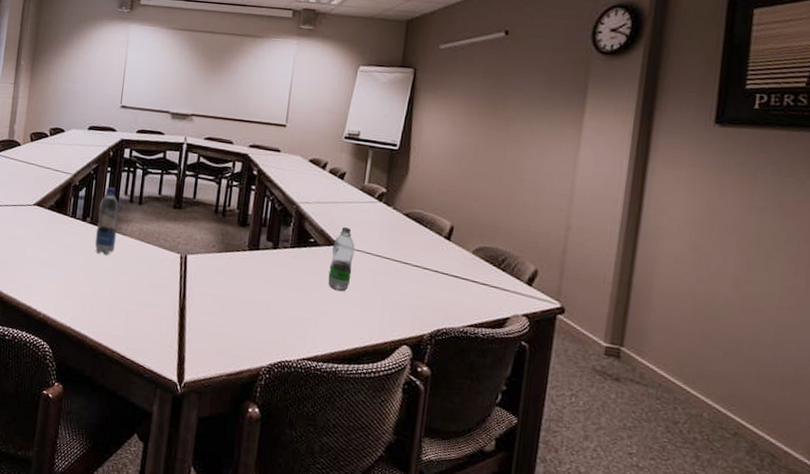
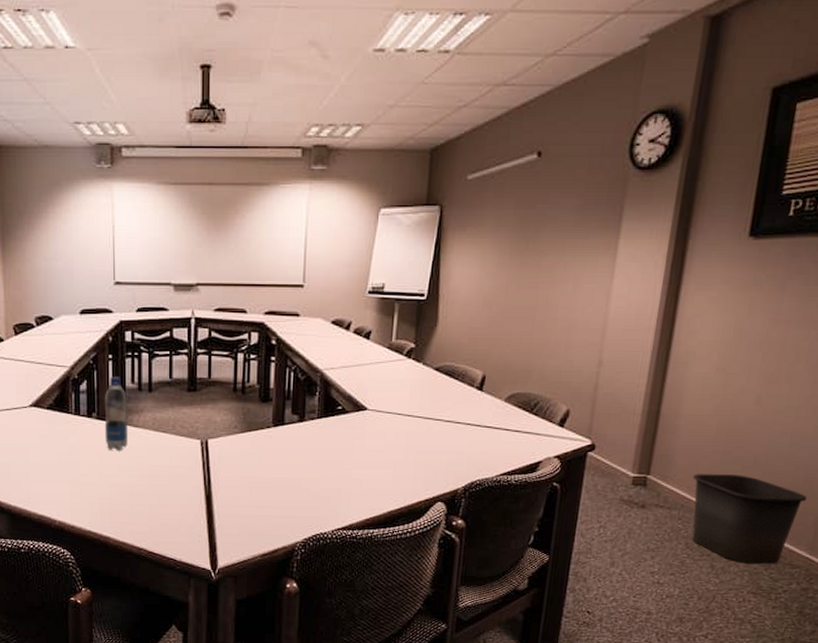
bottle: present [328,227,355,292] -> none [359,390,385,457]
waste bin: none [670,352,799,465] -> present [692,474,807,564]

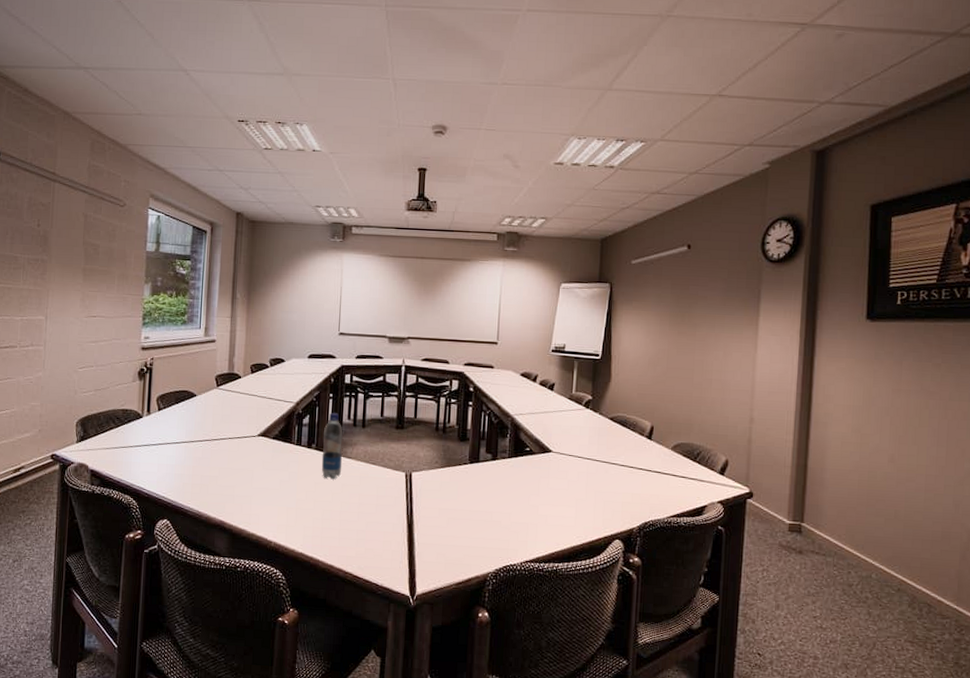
waste bin: present [692,474,807,564] -> none [842,523,946,614]

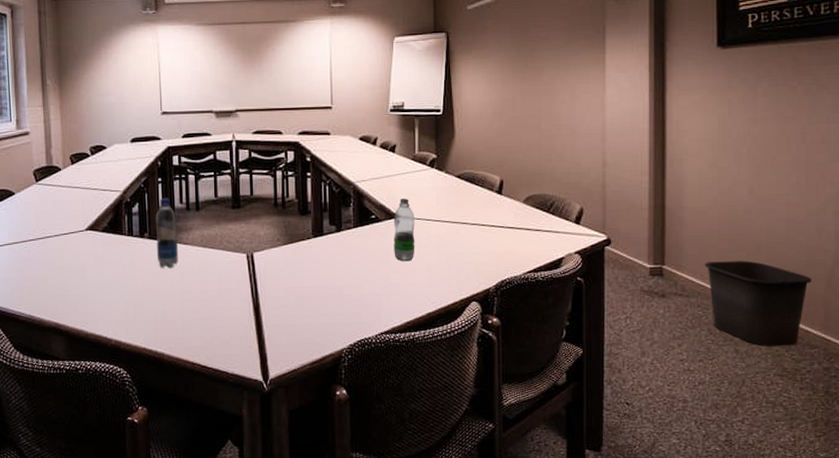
bottle: none [544,435,567,495] -> present [393,199,415,262]
waste bin: none [842,523,946,614] -> present [704,261,811,346]

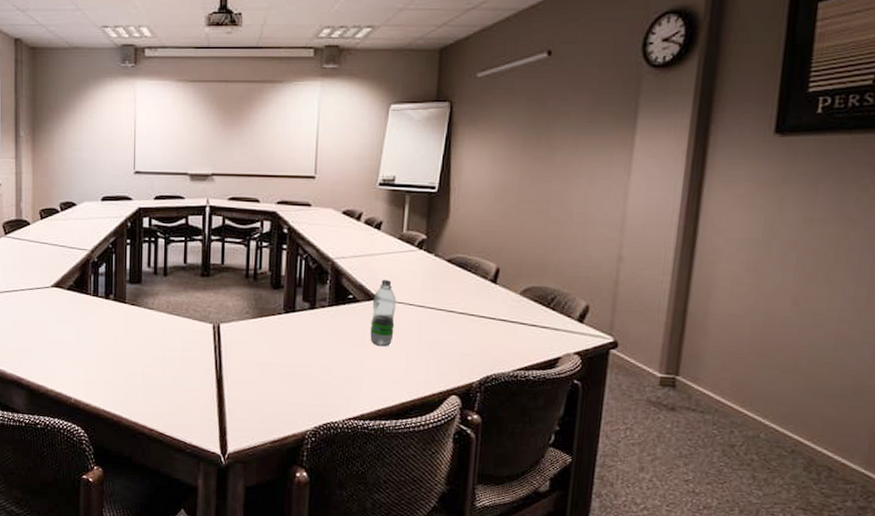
bottle: present [155,198,179,269] -> none [121,260,144,333]
waste bin: present [704,261,811,346] -> none [726,377,857,478]

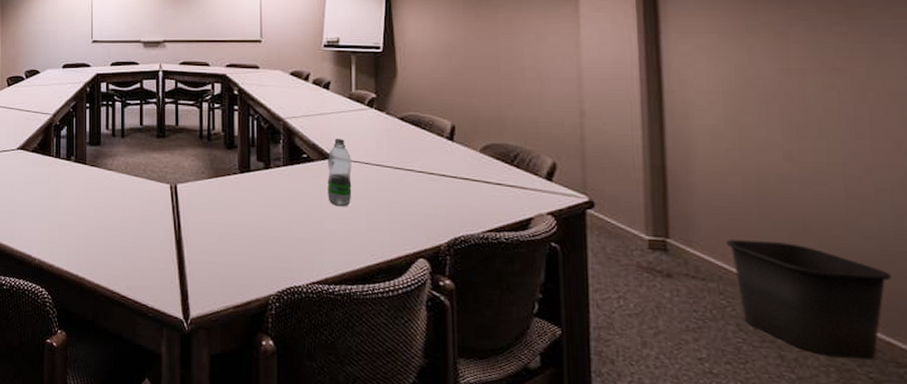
waste bin: none [726,377,857,478] -> present [726,239,891,360]

